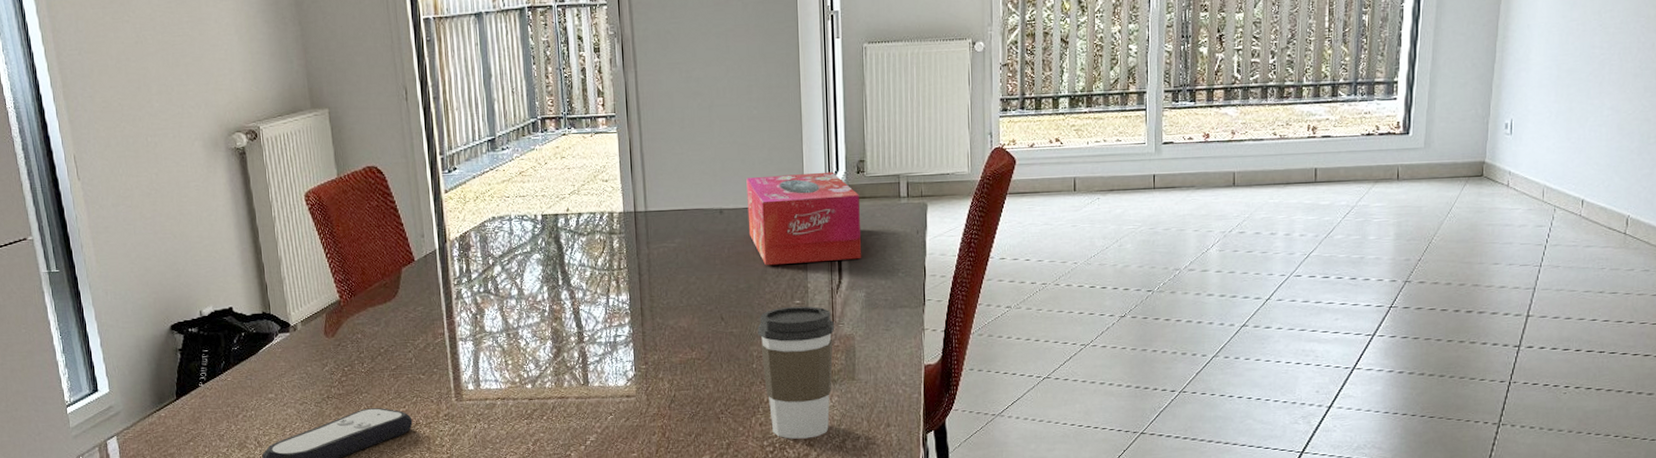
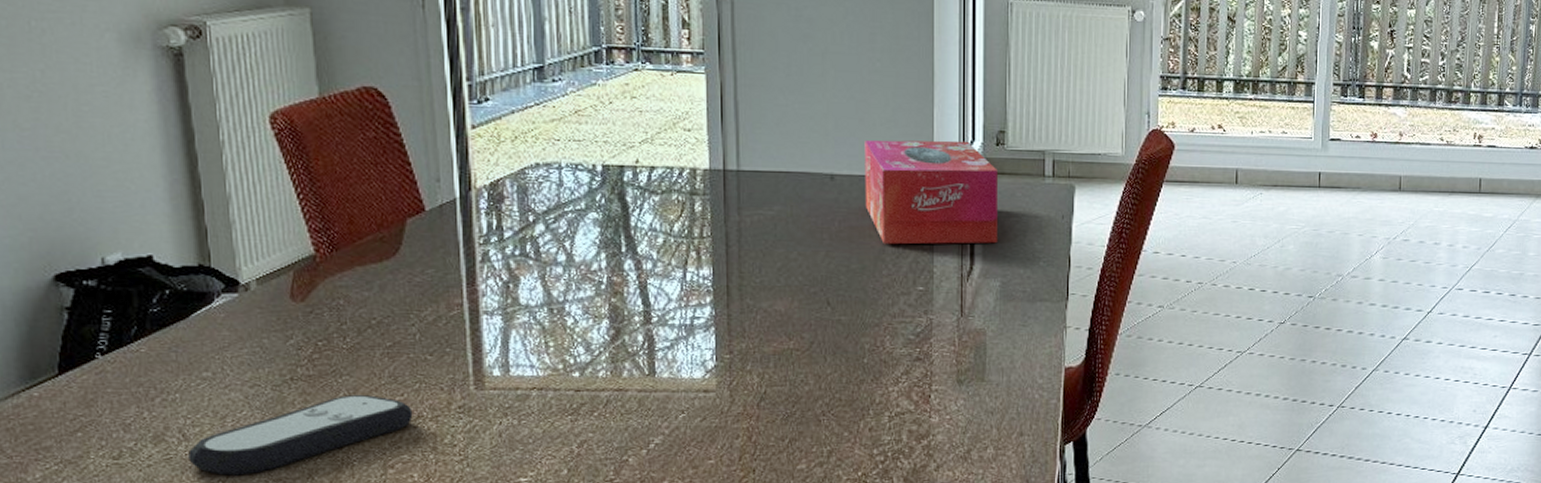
coffee cup: present [757,306,835,439] -> none [871,293,964,447]

